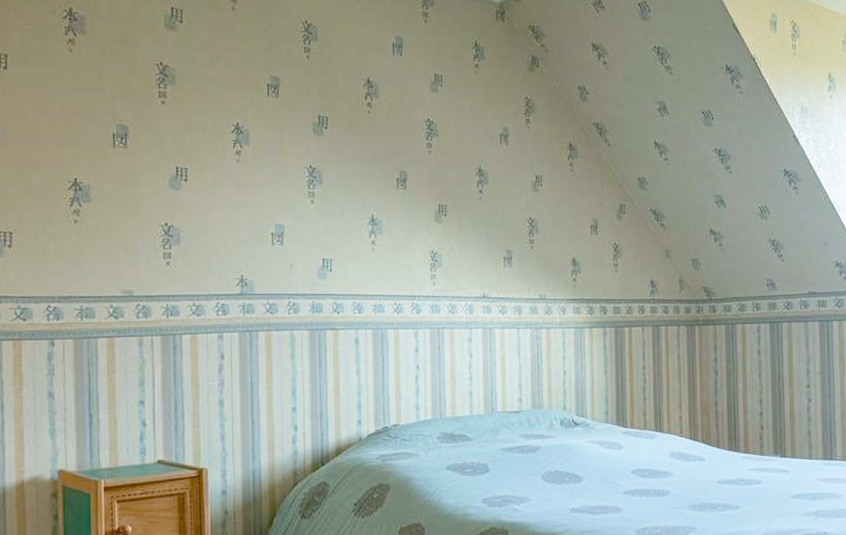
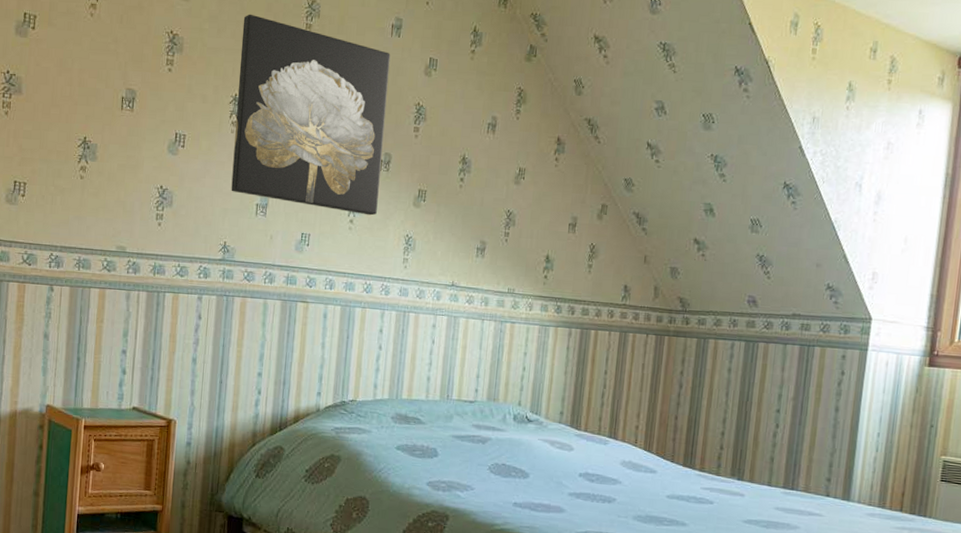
wall art: none [237,41,399,235] -> present [231,14,391,216]

